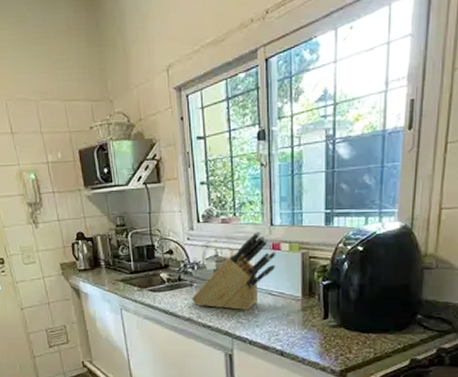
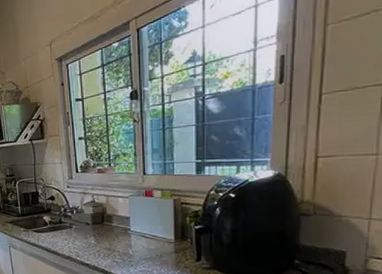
knife block: present [192,231,276,310] -> none [71,179,149,250]

